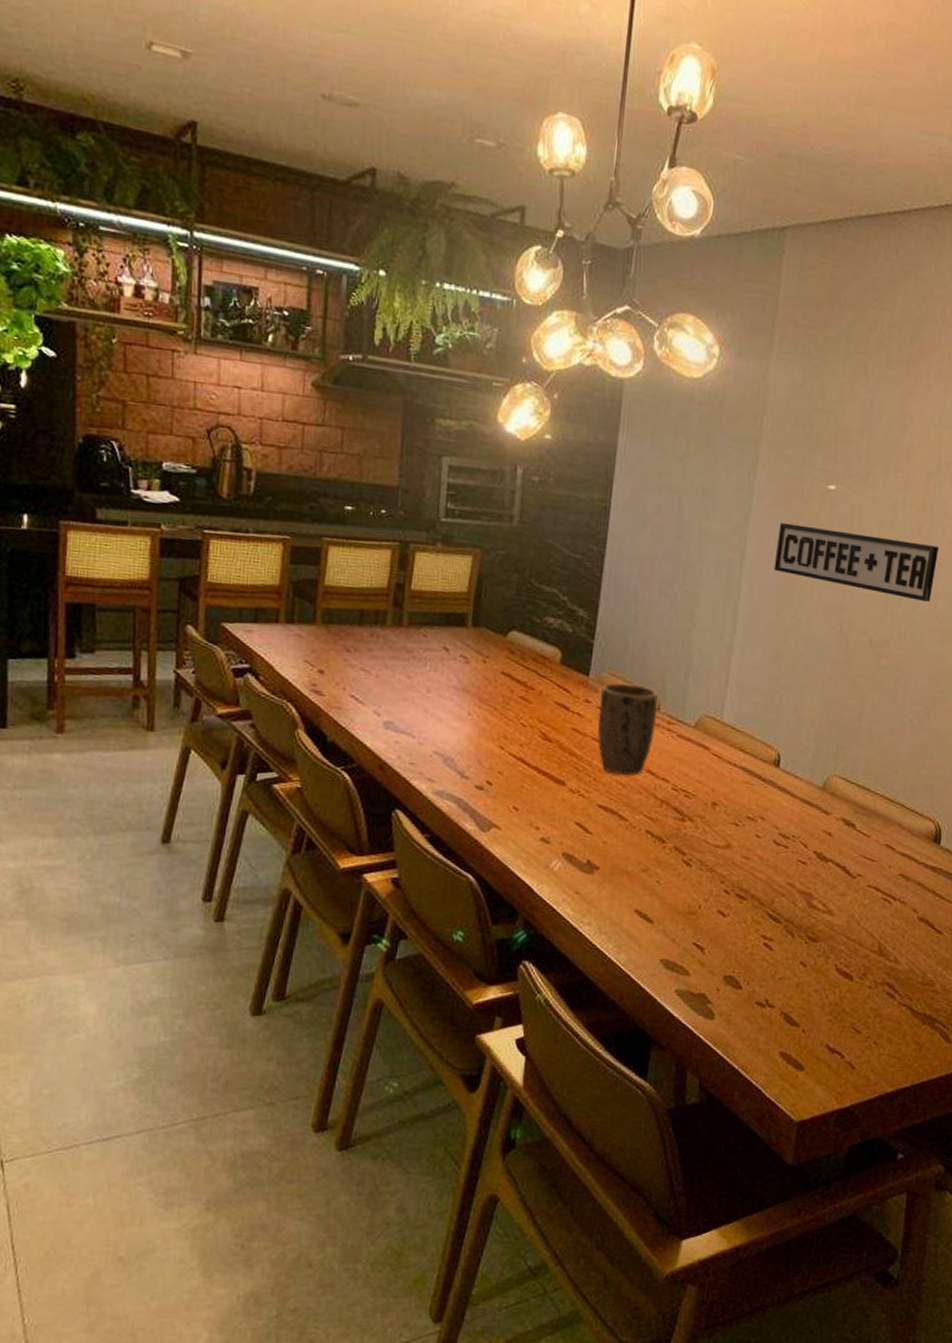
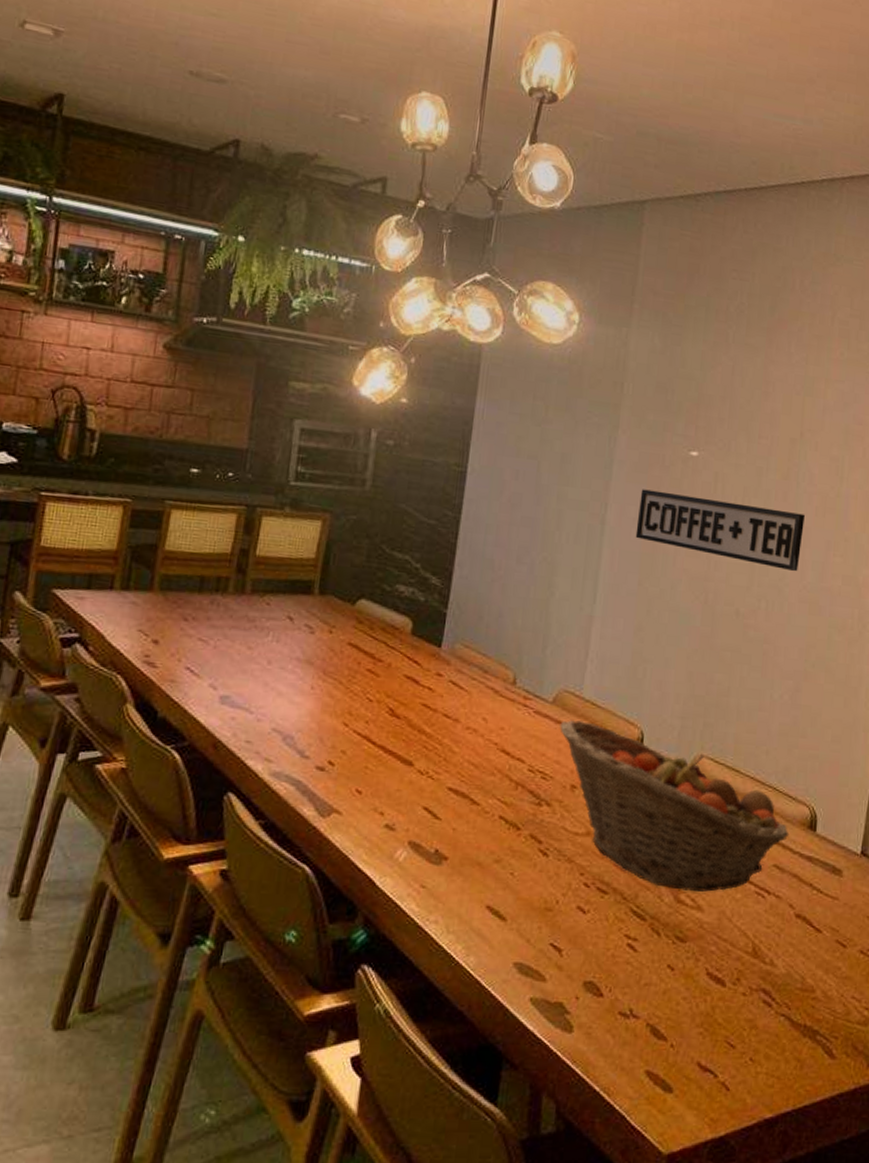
plant pot: present [597,683,659,775] -> none [448,655,515,755]
fruit basket: none [701,743,915,898] -> present [560,720,790,892]

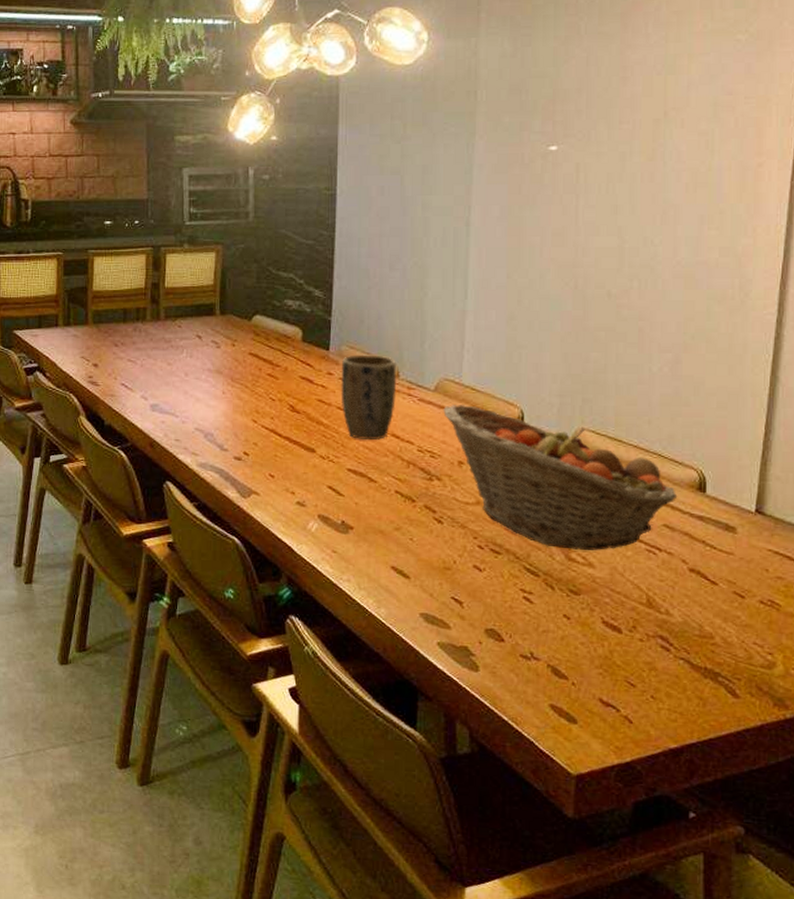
plant pot: none [448,655,515,755] -> present [341,355,397,440]
sign: present [635,489,805,572] -> none [500,188,674,249]

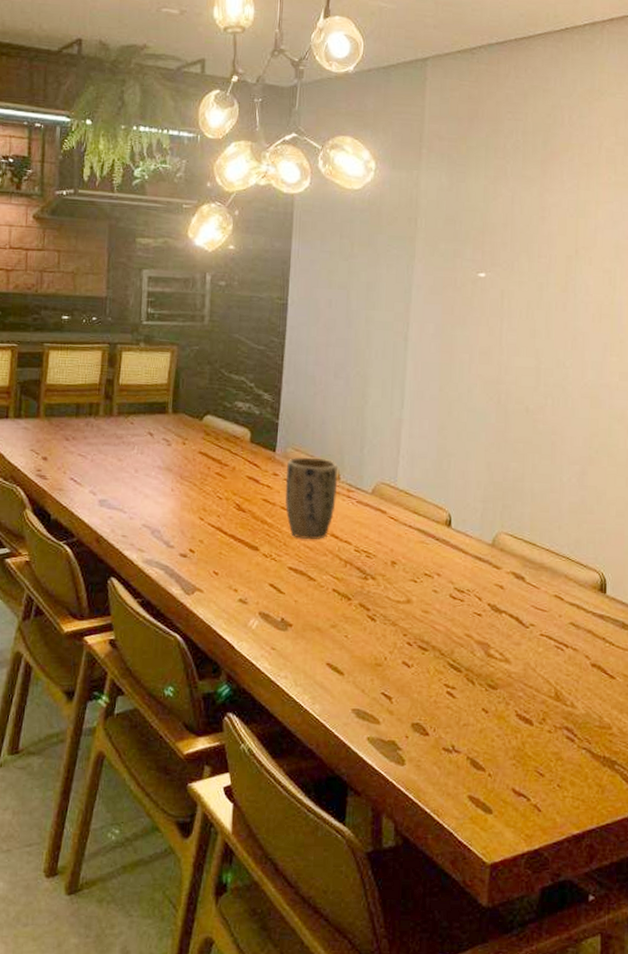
fruit basket: present [443,405,678,550] -> none [379,507,583,647]

